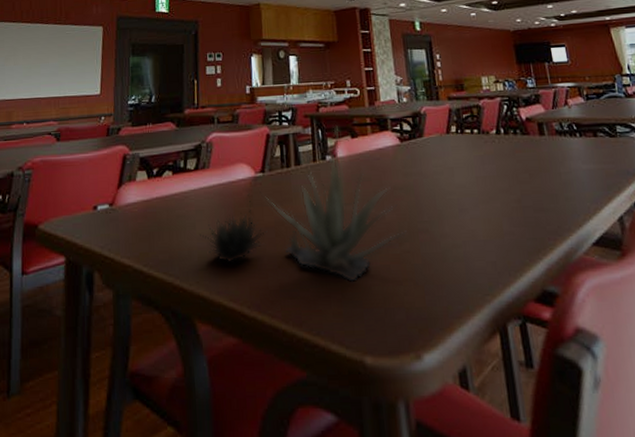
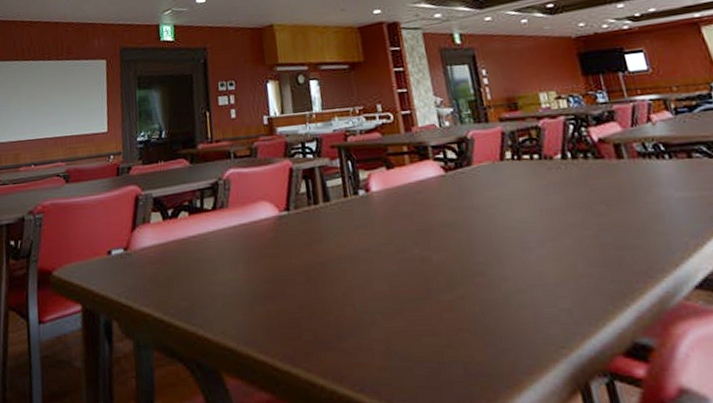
succulent plant: present [200,126,407,283] -> none [222,156,459,334]

